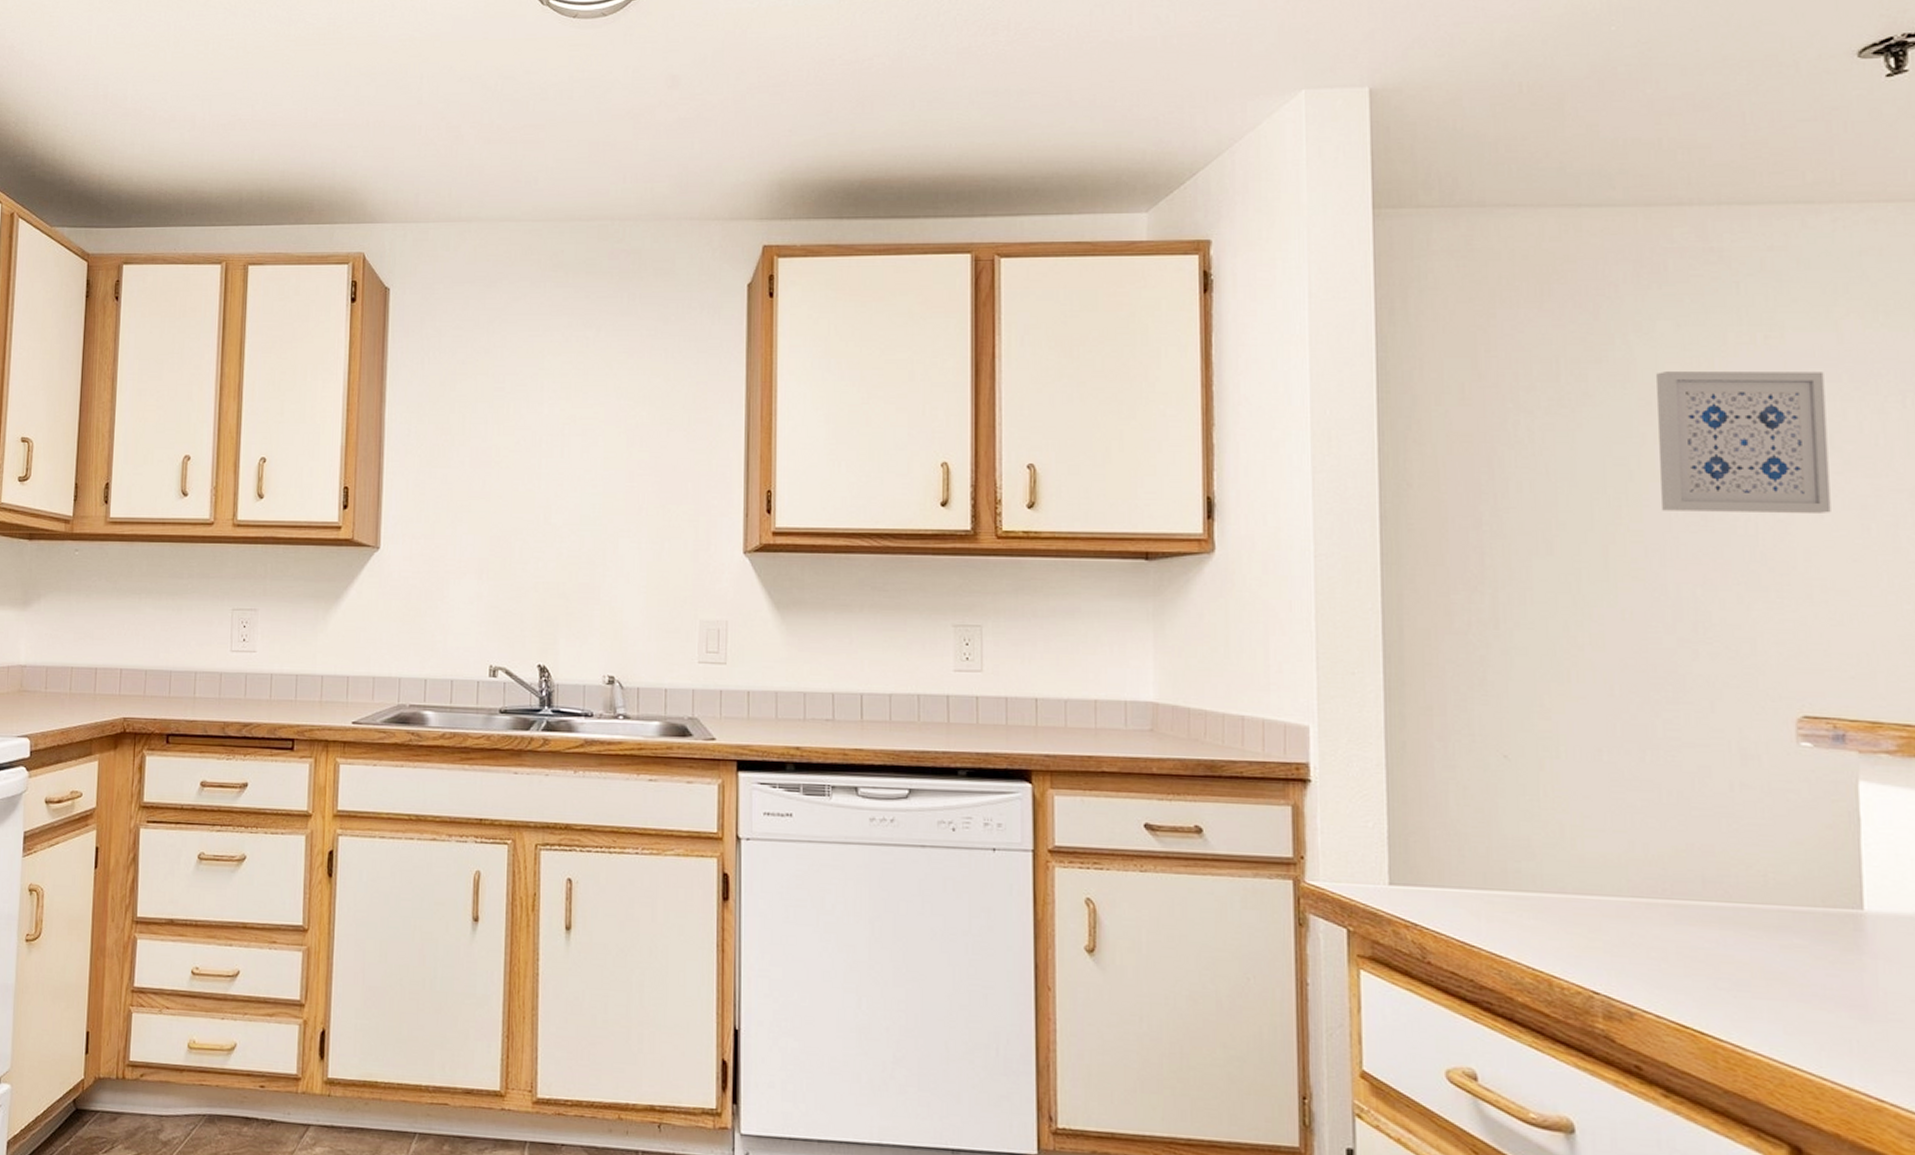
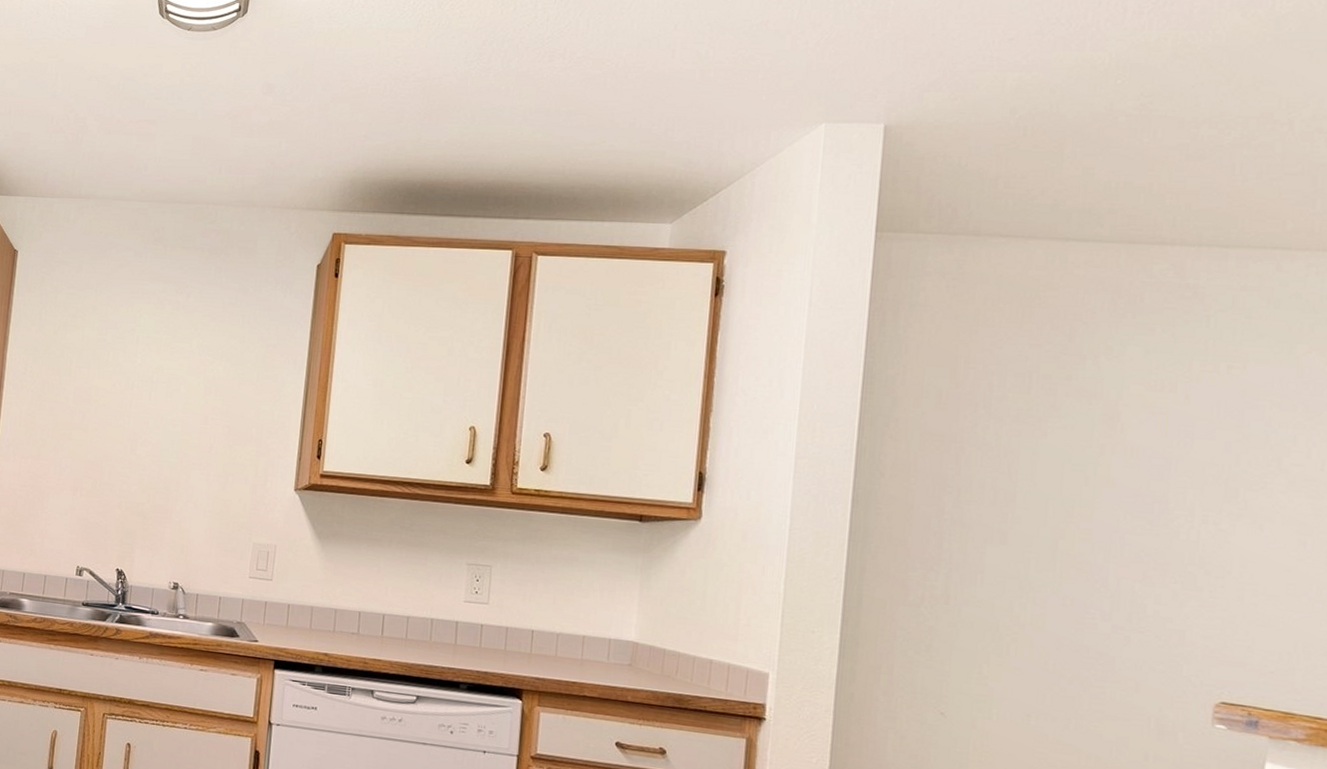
wall art: present [1656,372,1831,513] -> none [1112,391,1280,527]

